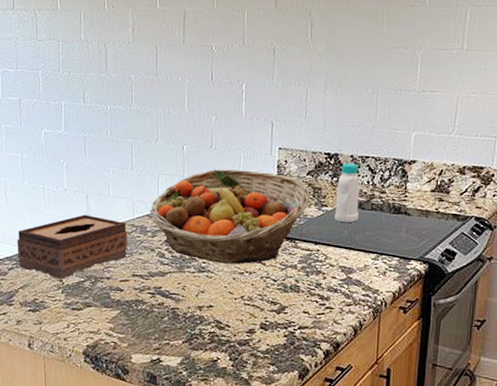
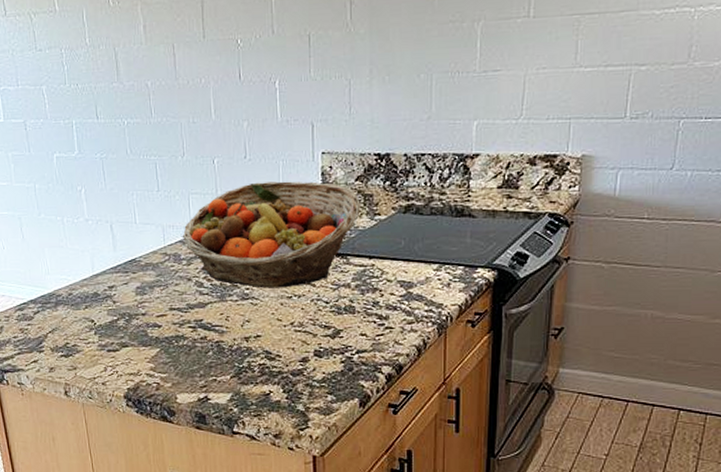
tissue box: present [17,214,128,279] -> none [39,246,161,319]
bottle: present [334,163,360,223] -> none [389,163,416,232]

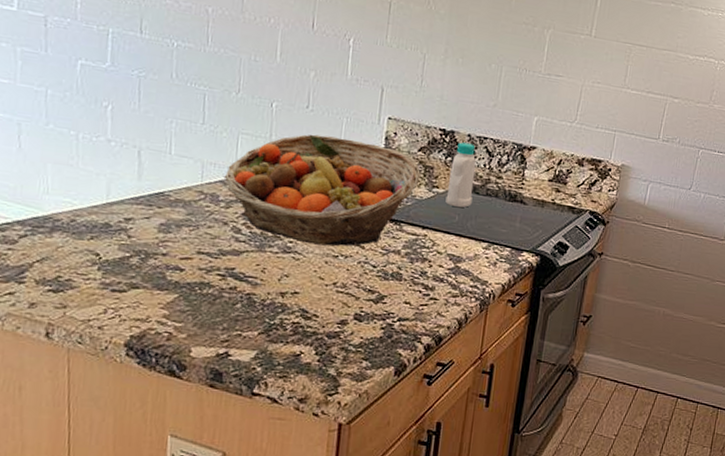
bottle: none [389,163,416,232] -> present [445,142,476,208]

